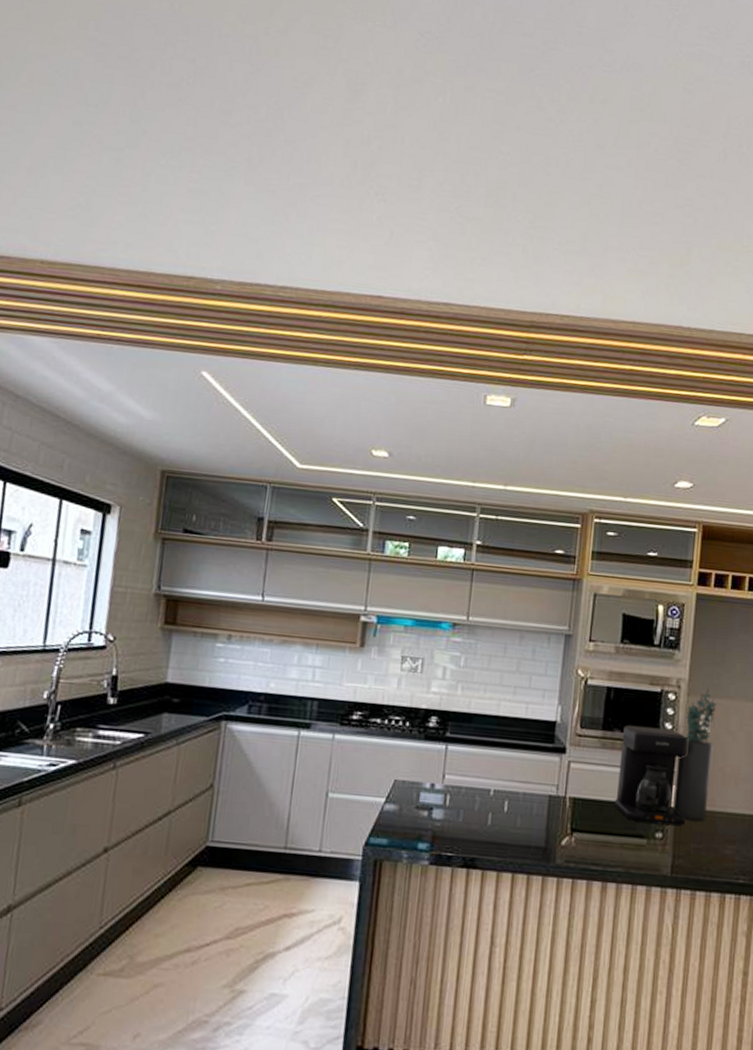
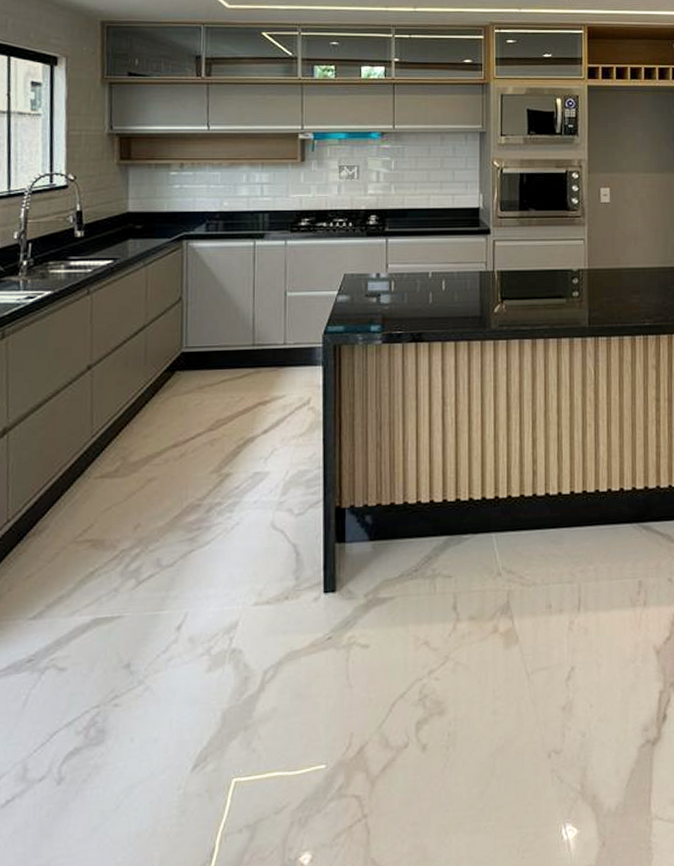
coffee maker: present [614,724,688,826] -> none [535,203,597,285]
vase: present [673,687,716,822] -> none [584,164,615,279]

